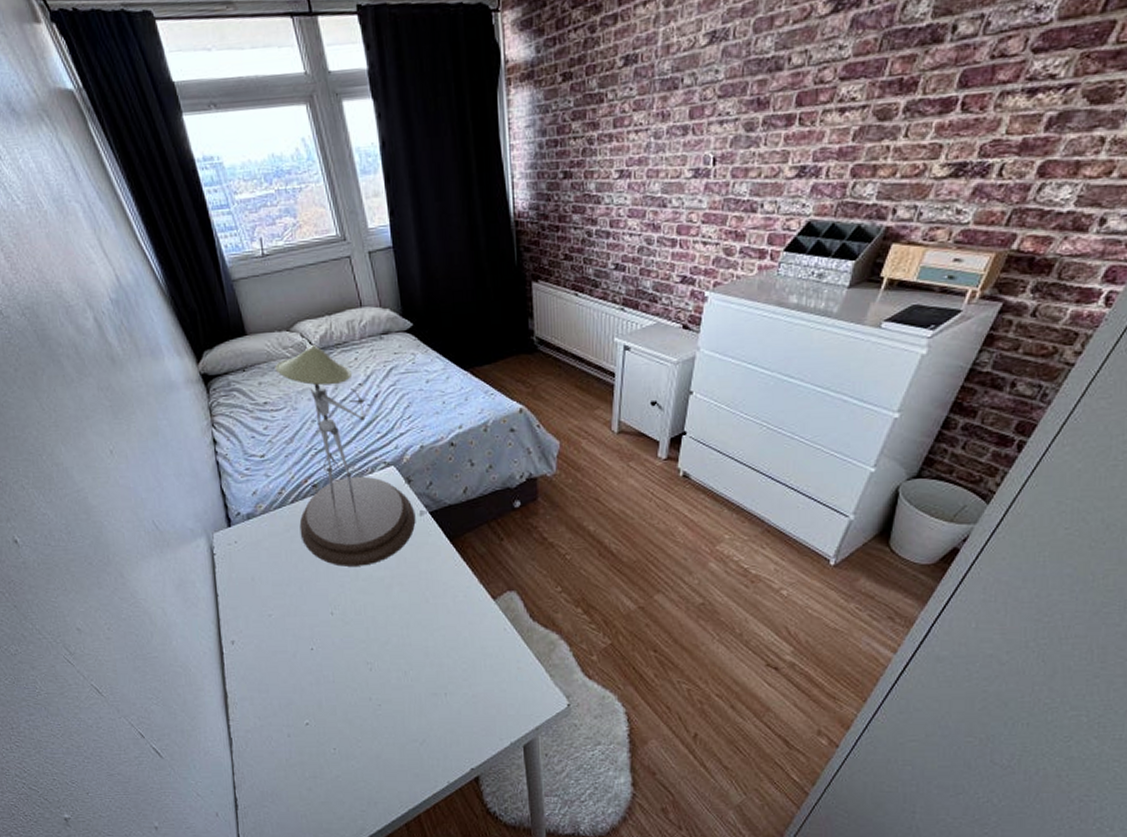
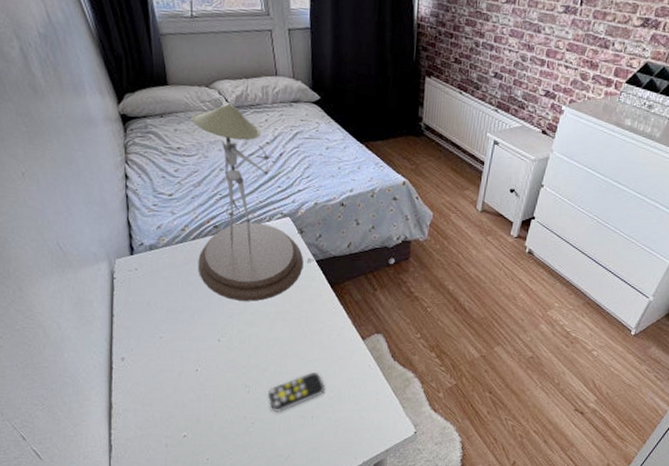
remote control: none [392,641,457,690] -> present [267,371,326,412]

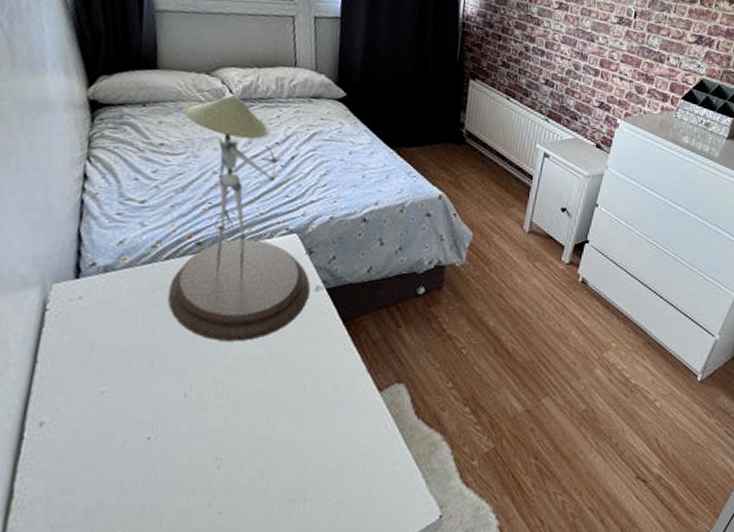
remote control: present [267,371,326,412] -> none [244,436,326,495]

